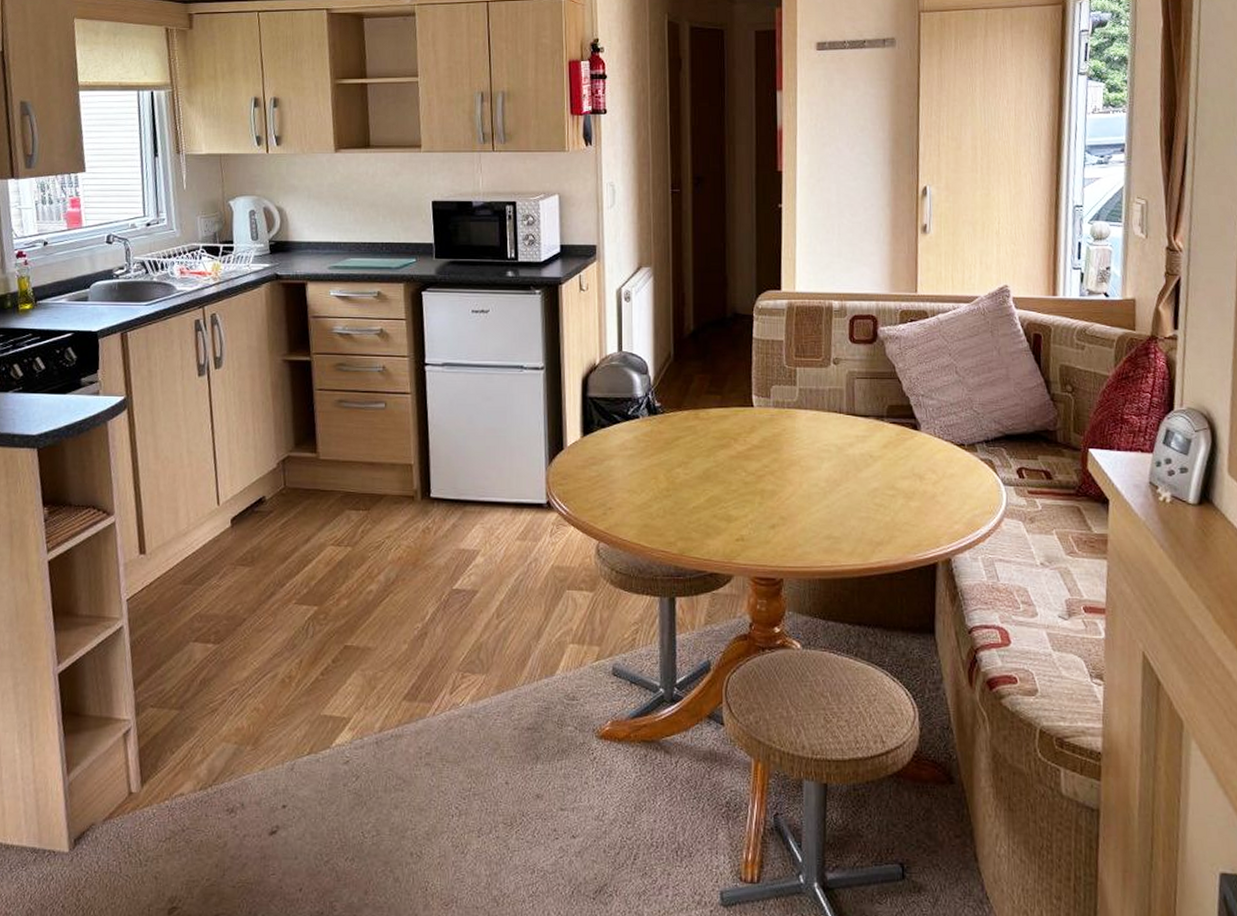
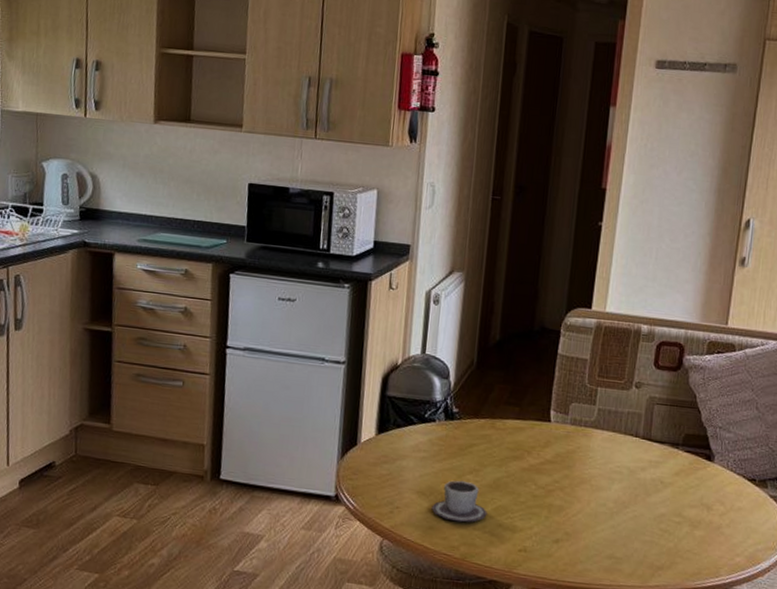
cup: none [644,474,700,517] -> present [431,480,488,522]

